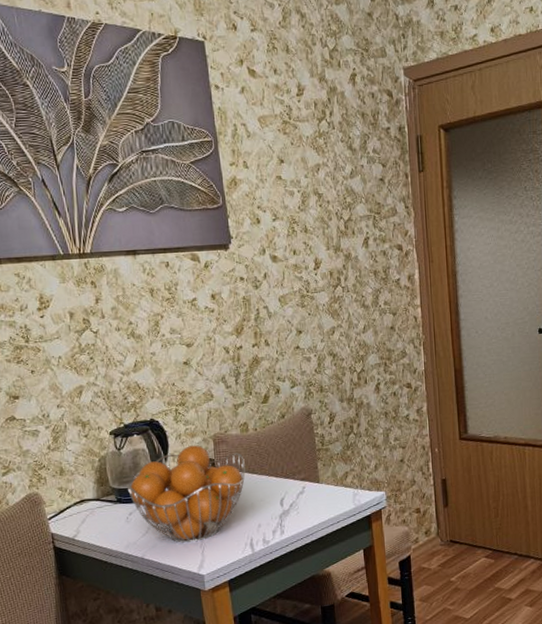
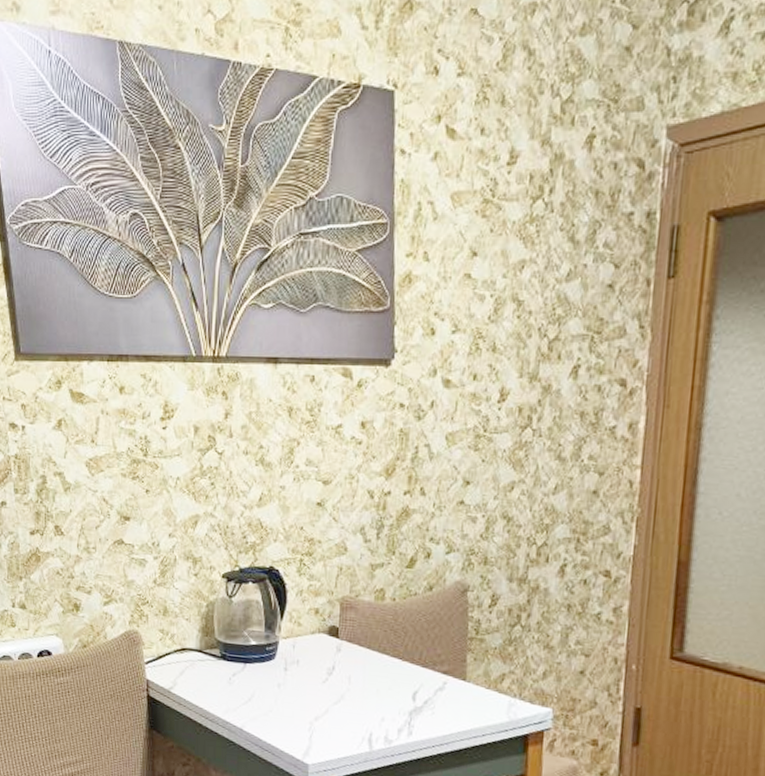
fruit basket: present [126,445,246,543] -> none [233,606,375,723]

